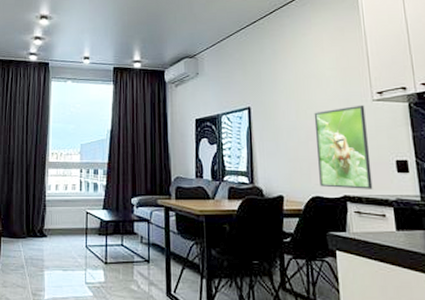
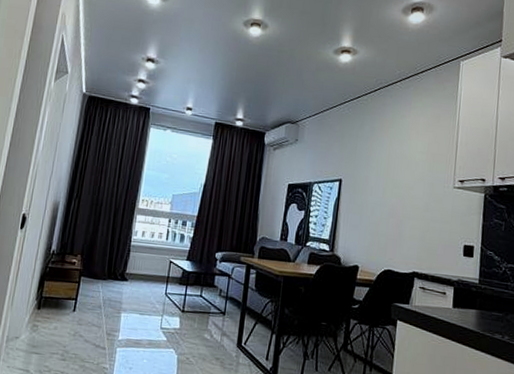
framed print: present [314,105,373,189] -> none [393,190,446,269]

